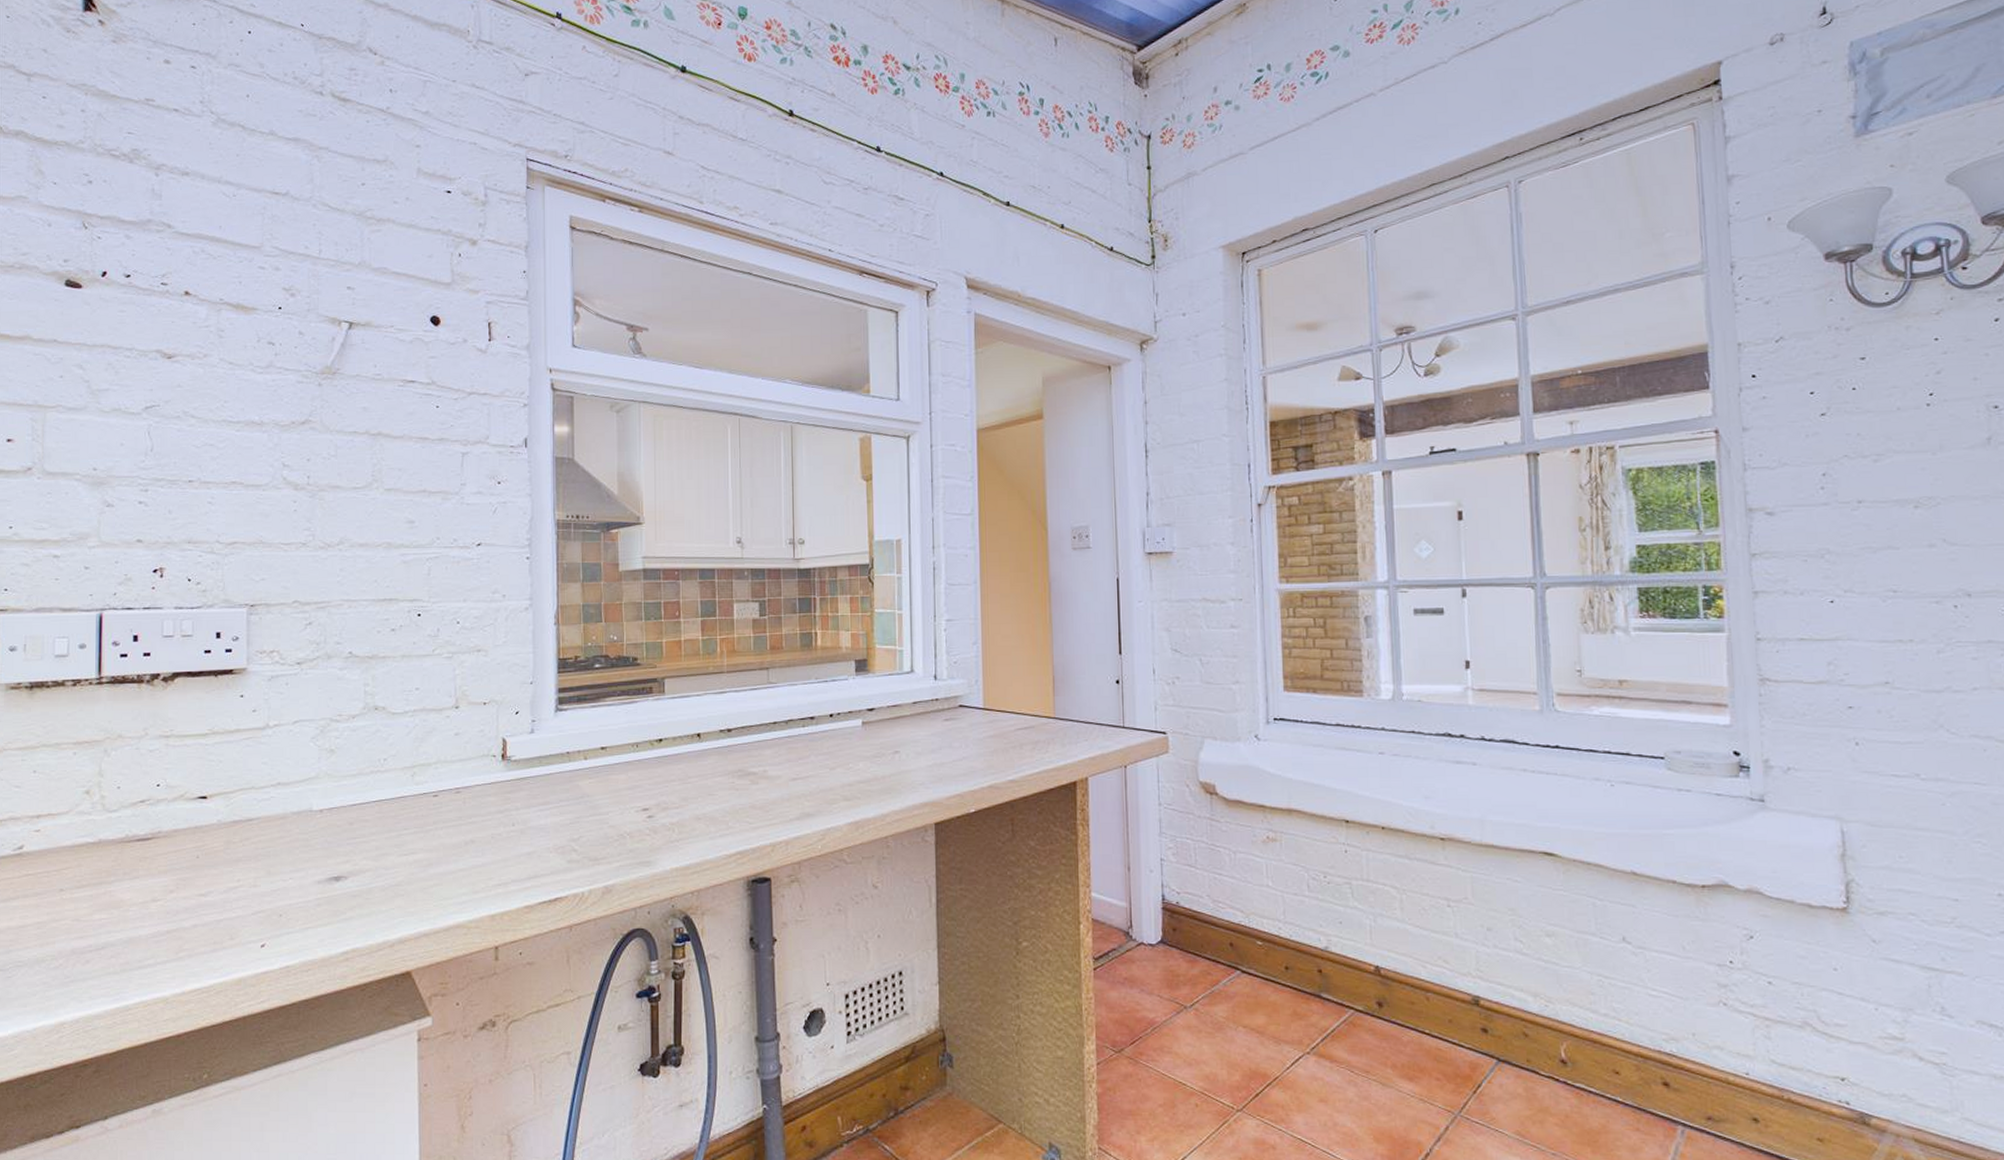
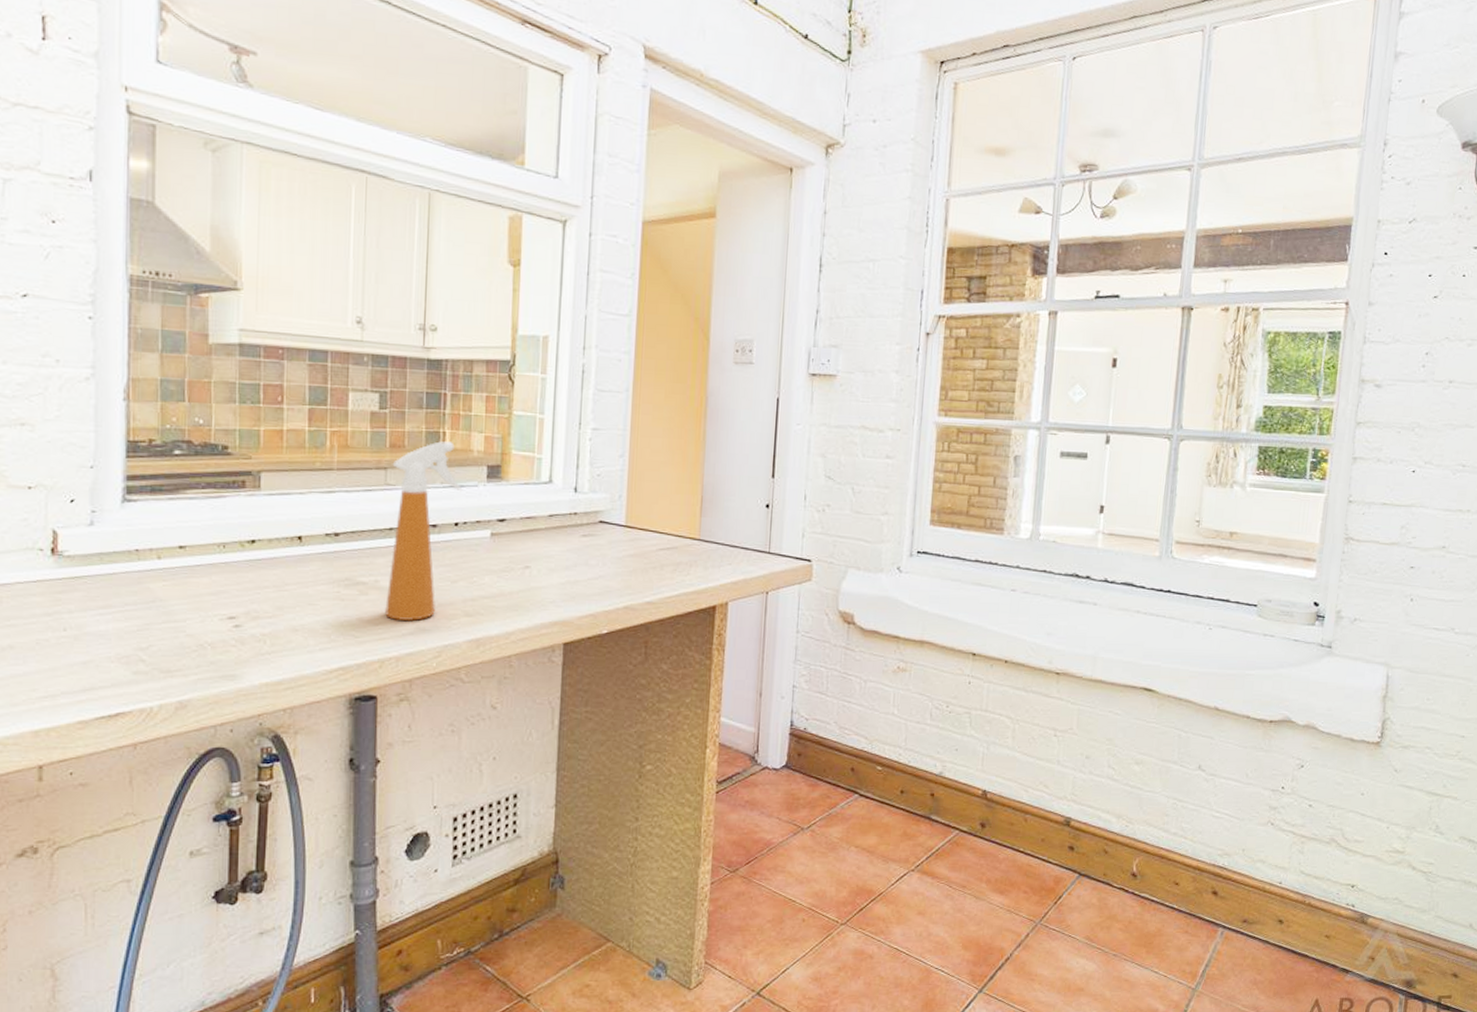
spray bottle: none [773,641,835,808] -> present [385,441,463,622]

